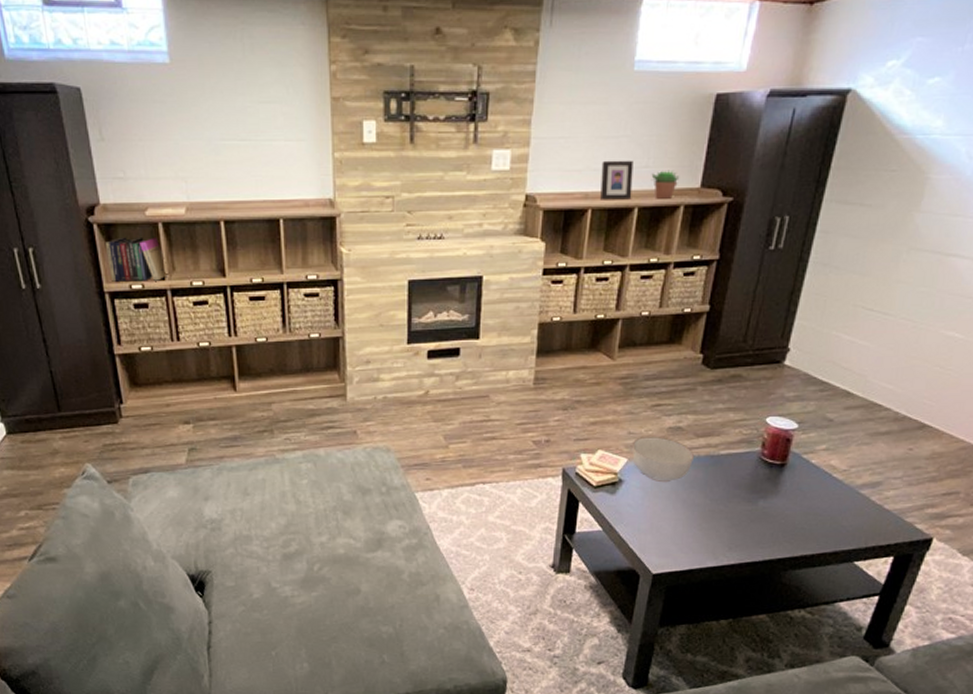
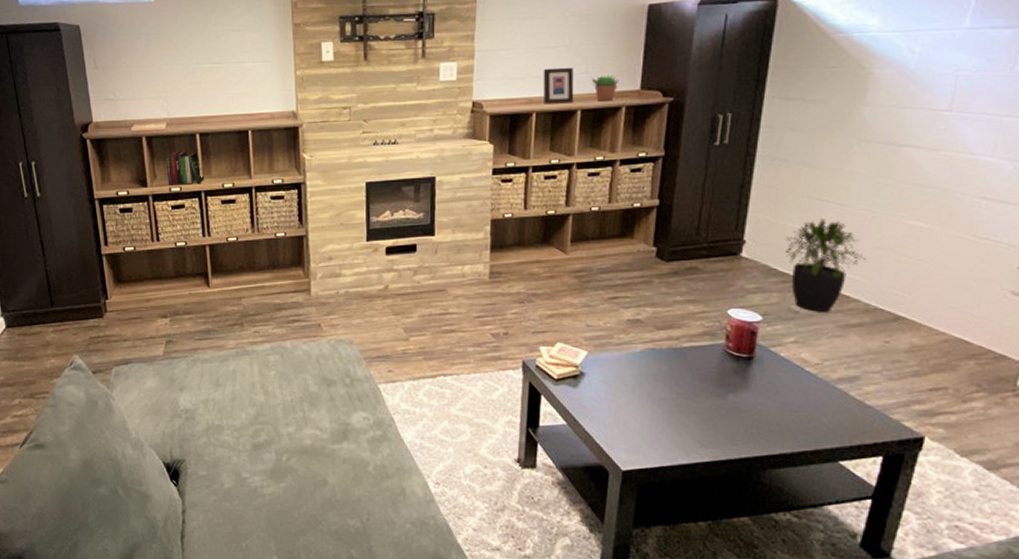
books: present [104,237,170,282] -> none [96,150,152,189]
books: none [185,240,231,279] -> present [165,150,205,185]
bowl: present [631,437,695,483] -> none [591,329,657,376]
potted plant: none [827,328,902,420] -> present [786,219,867,312]

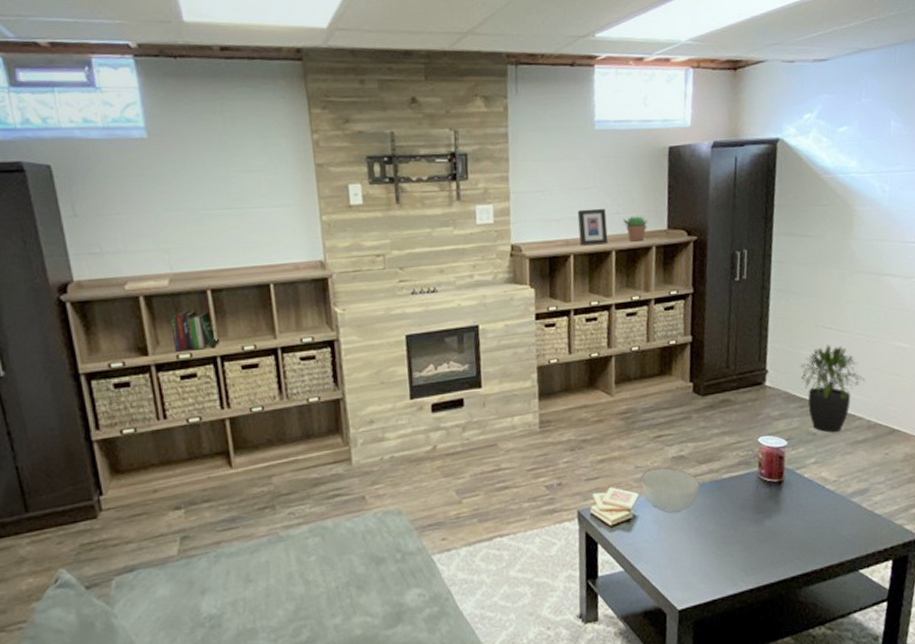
bowl: none [591,329,657,376] -> present [640,467,700,514]

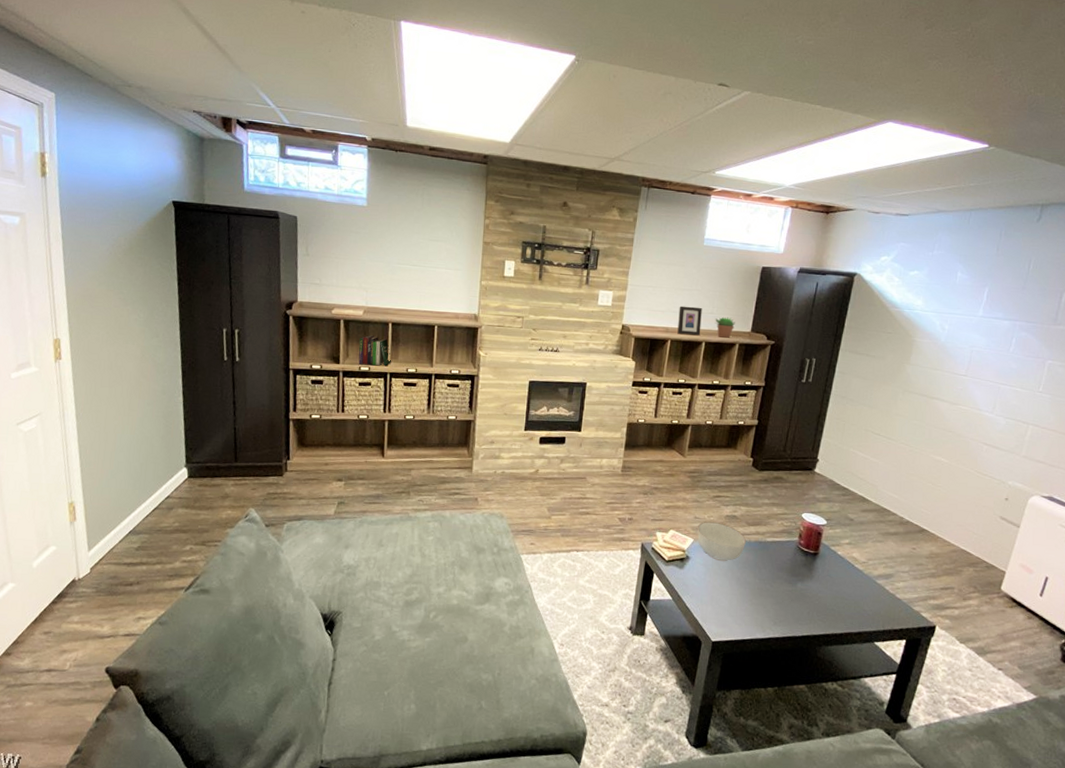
potted plant: present [800,345,865,433] -> none [847,448,904,522]

